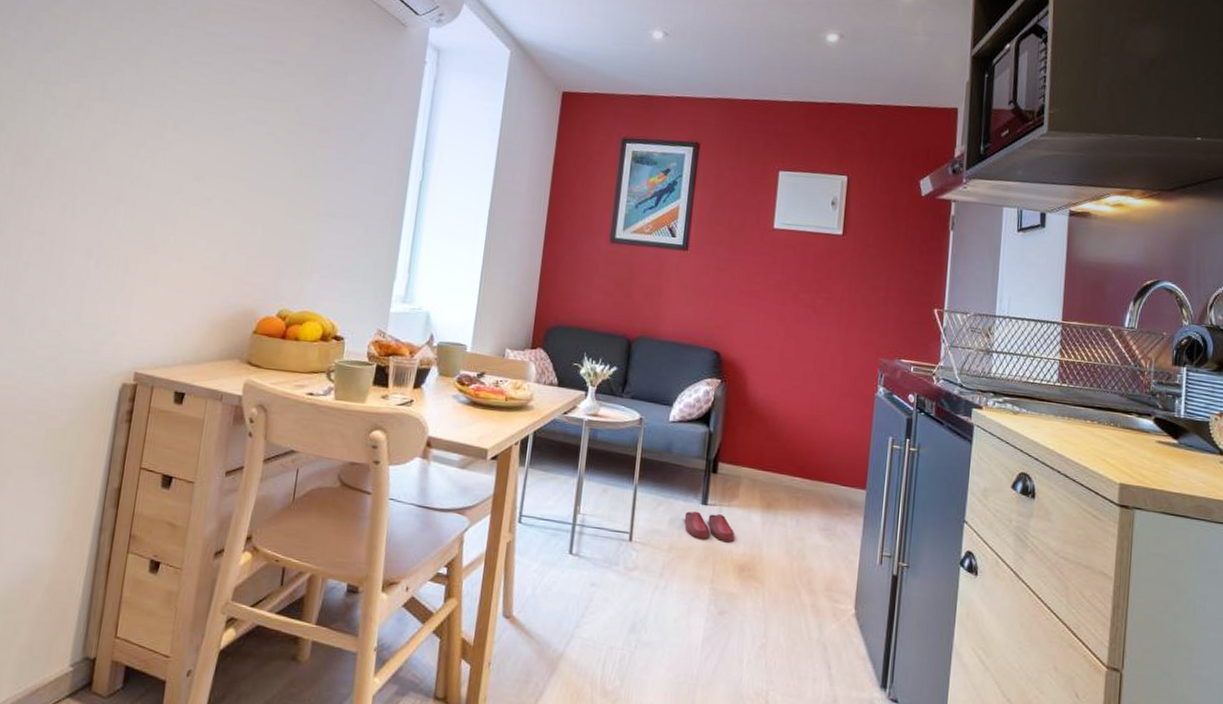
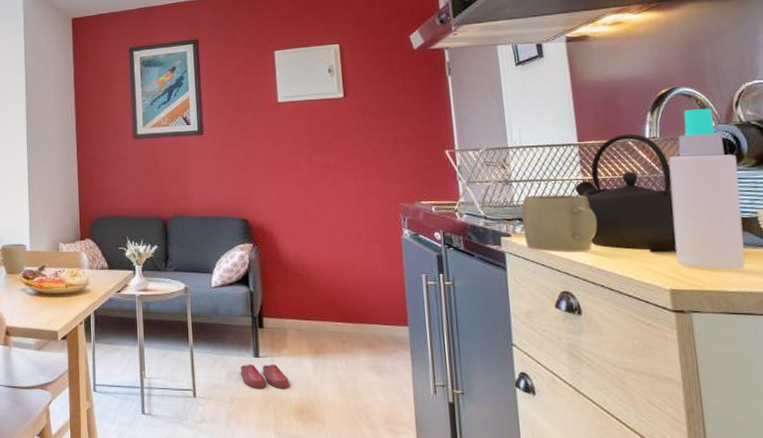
mug: none [995,369,1066,436] -> present [521,194,597,253]
kettle: none [1051,319,1141,444] -> present [575,134,677,251]
spray bottle: none [1131,304,1201,472] -> present [669,108,746,271]

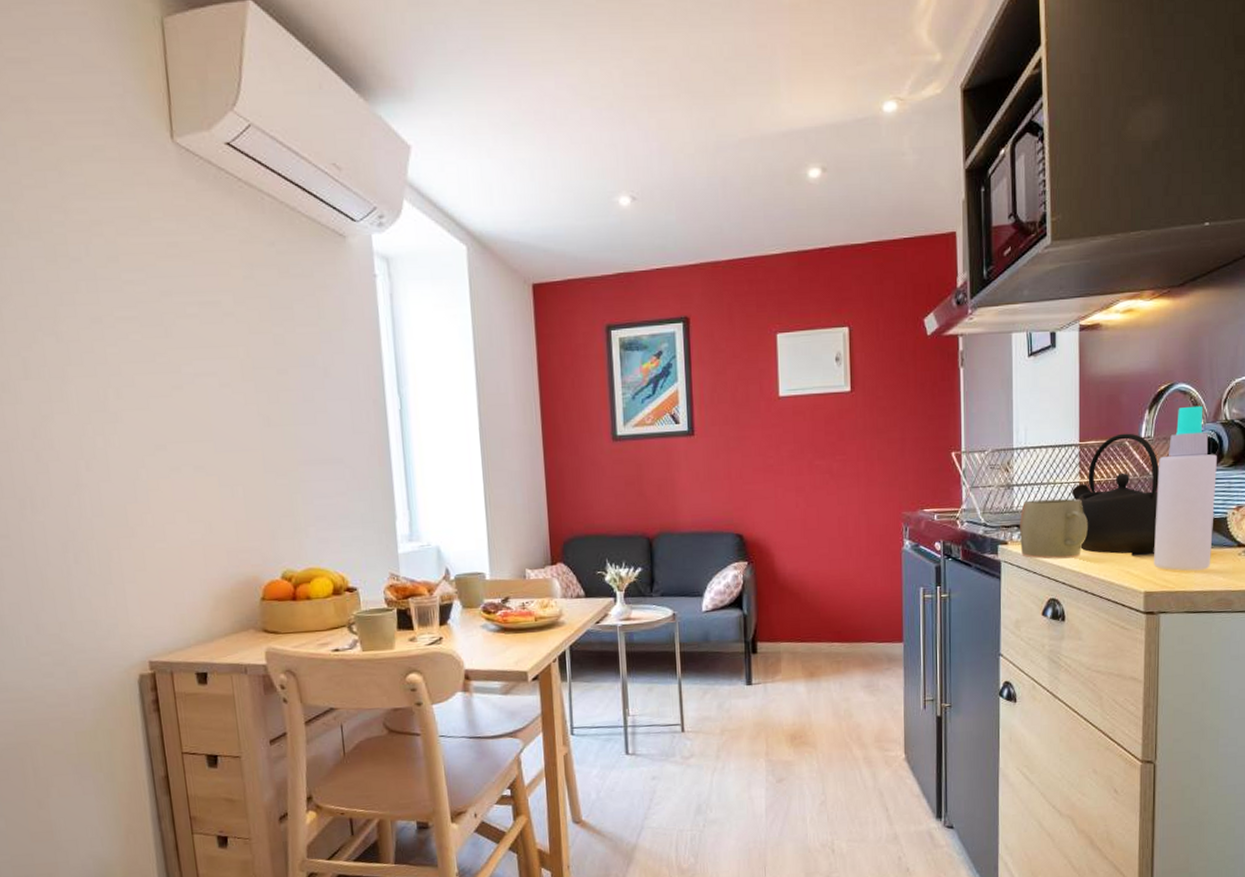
slippers: present [240,363,290,389] -> none [731,690,783,718]

